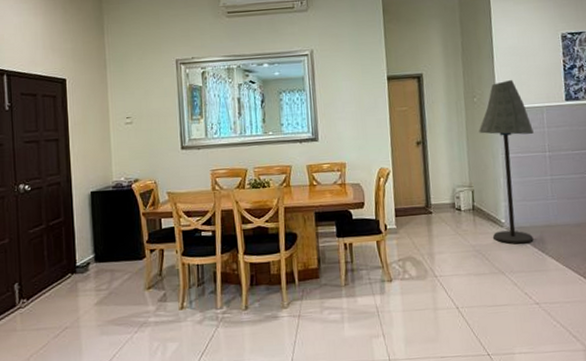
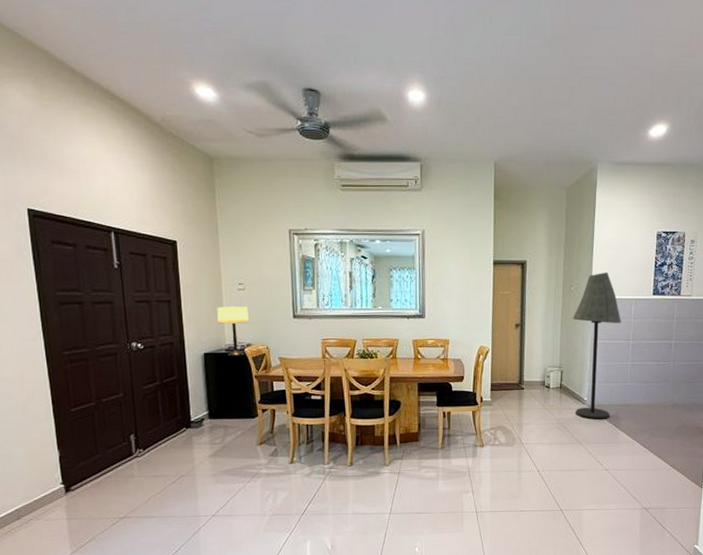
table lamp: none [104,140,137,194] -> present [217,305,250,357]

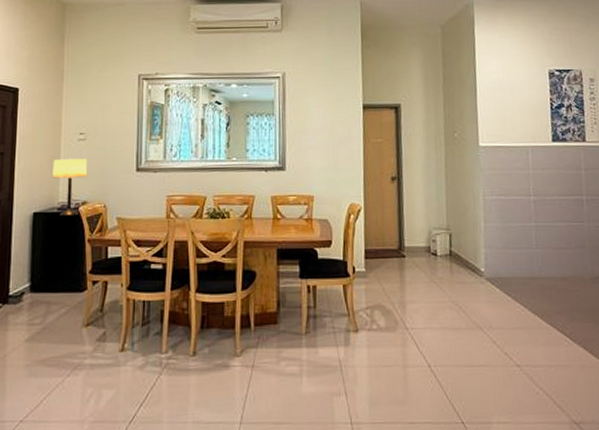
floor lamp: present [573,273,621,420] -> none [459,116,518,297]

